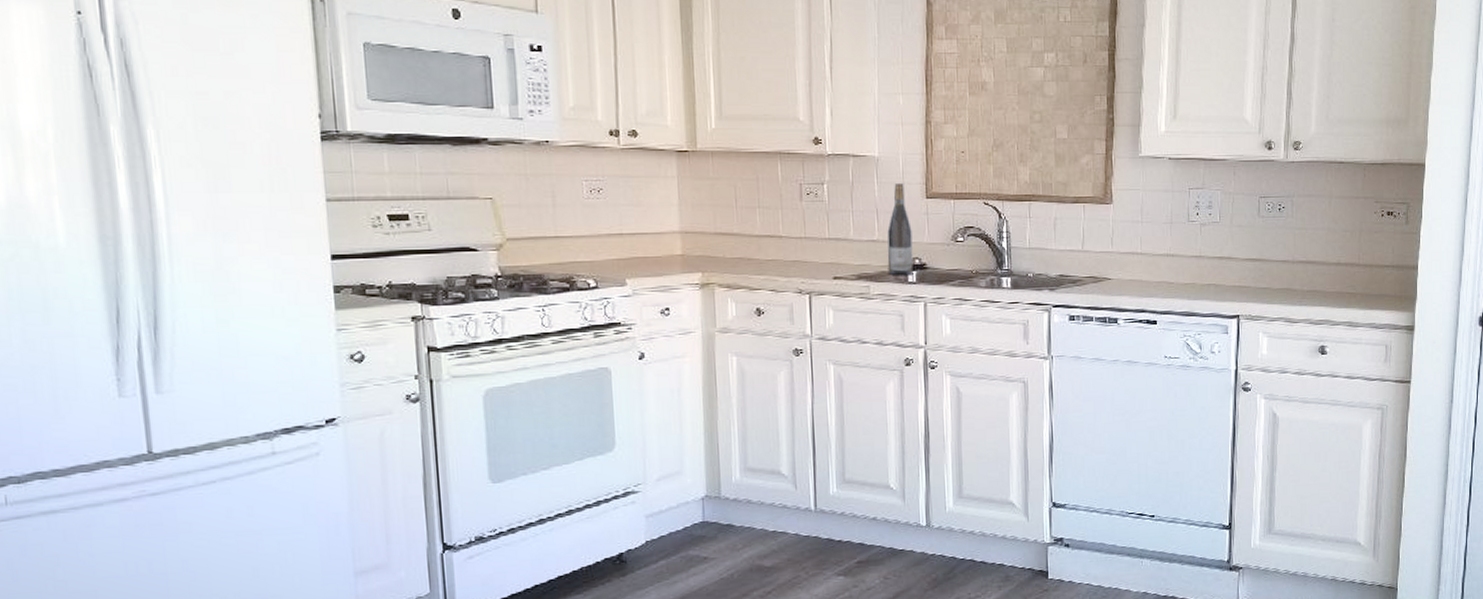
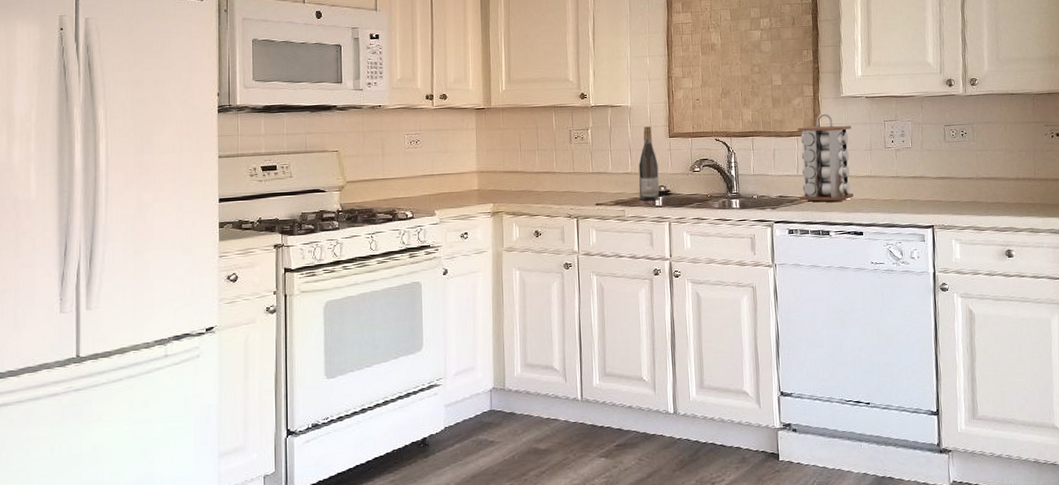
spice rack: none [1084,177,1150,284] -> present [797,114,854,203]

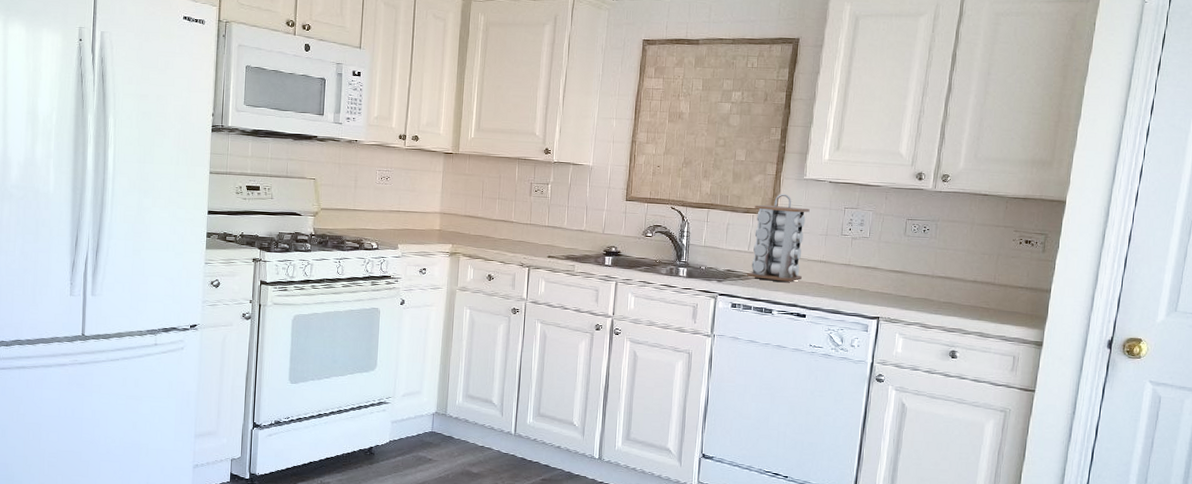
wine bottle: present [638,126,660,201] -> none [590,188,612,259]

